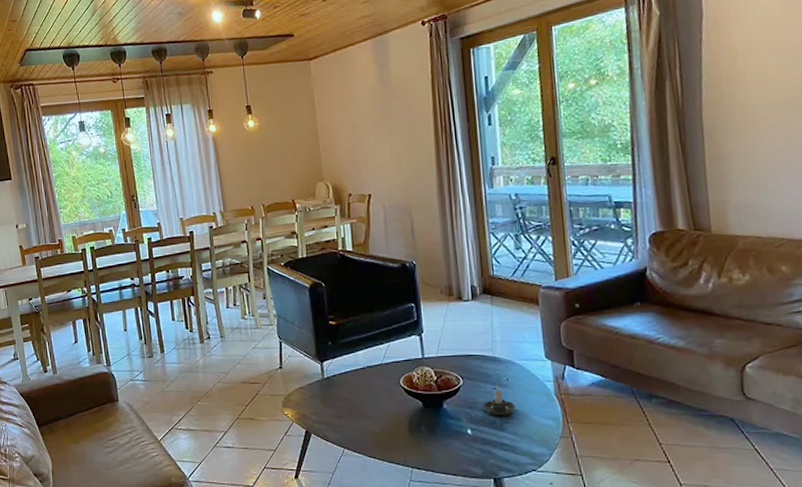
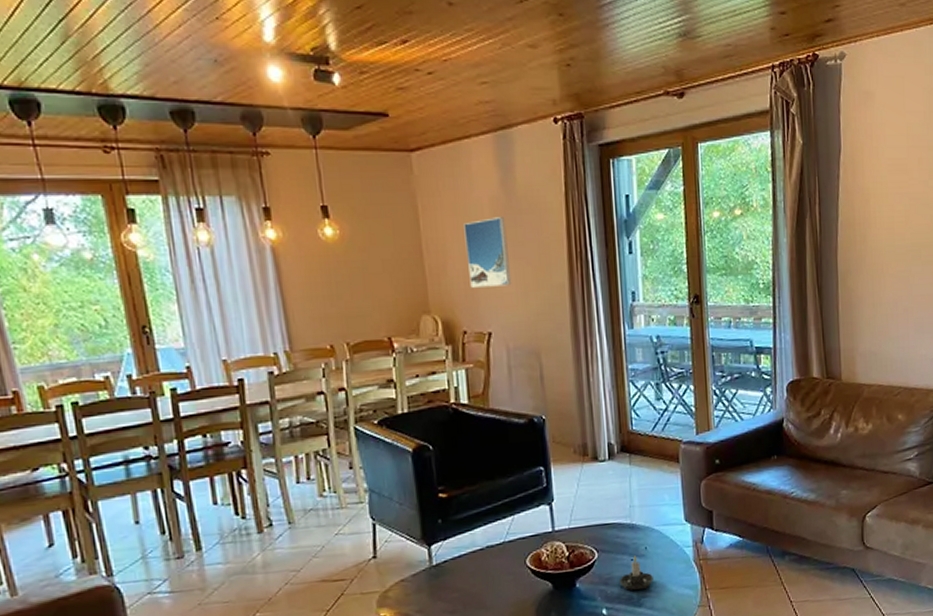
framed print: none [349,103,388,160] -> present [463,217,512,288]

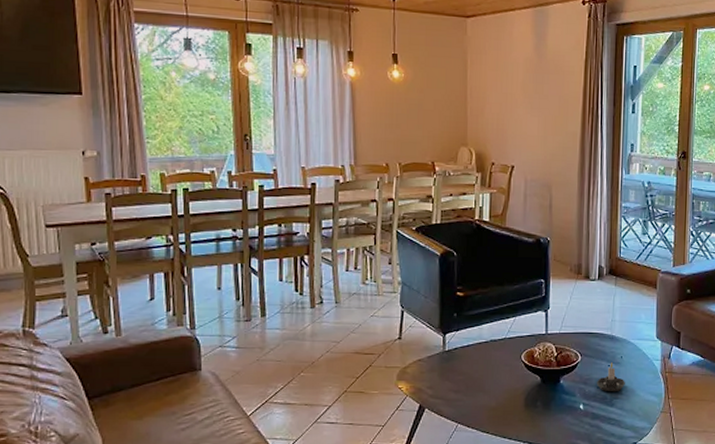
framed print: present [463,217,512,288] -> none [501,74,535,130]

